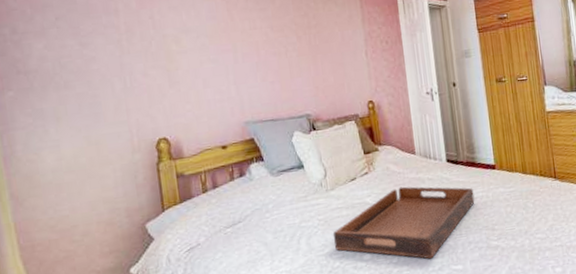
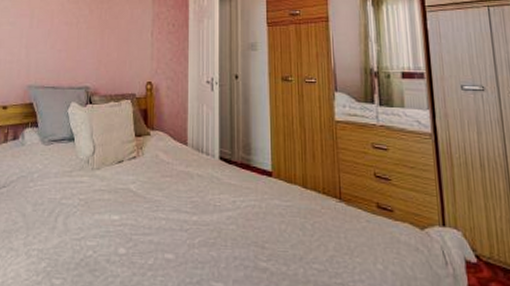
serving tray: present [332,186,475,259] -> none [90,178,246,268]

